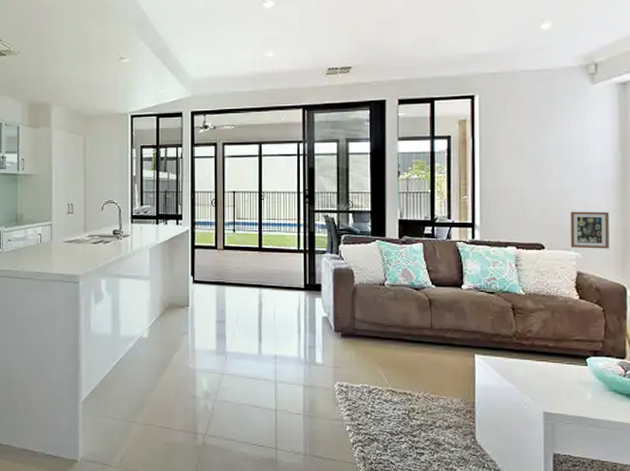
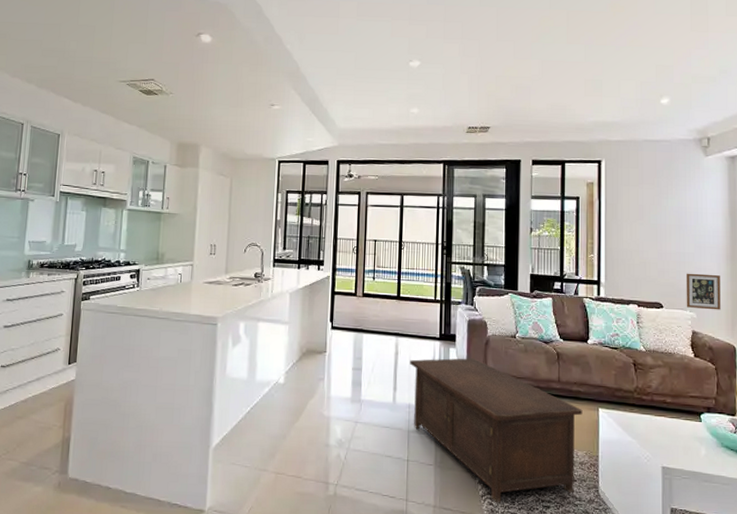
cabinet: none [274,307,458,451] -> present [410,358,583,503]

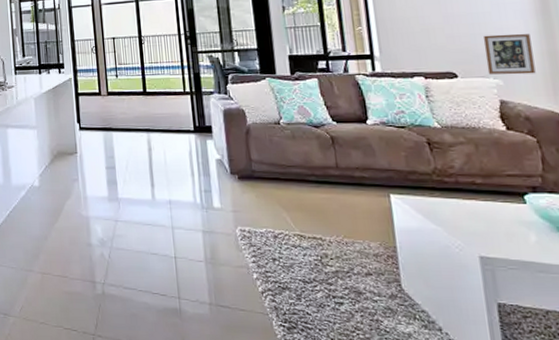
cabinet: present [410,358,583,503] -> none [165,149,371,300]

